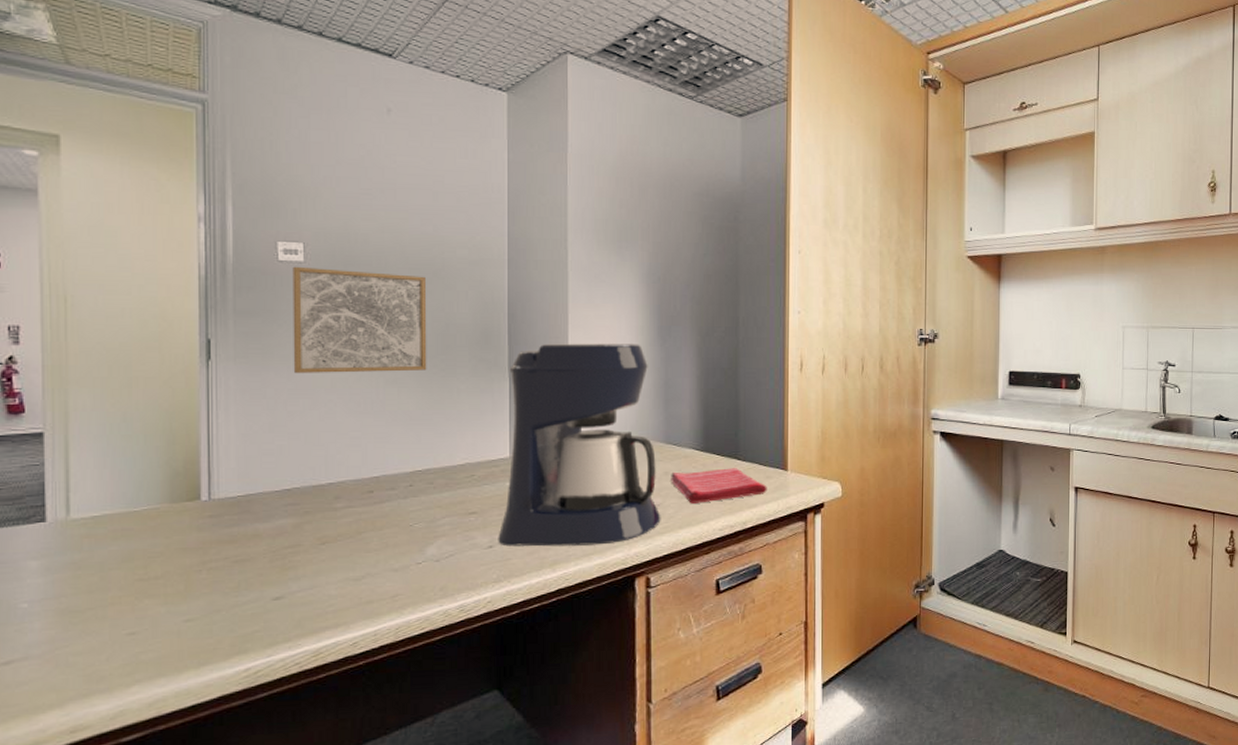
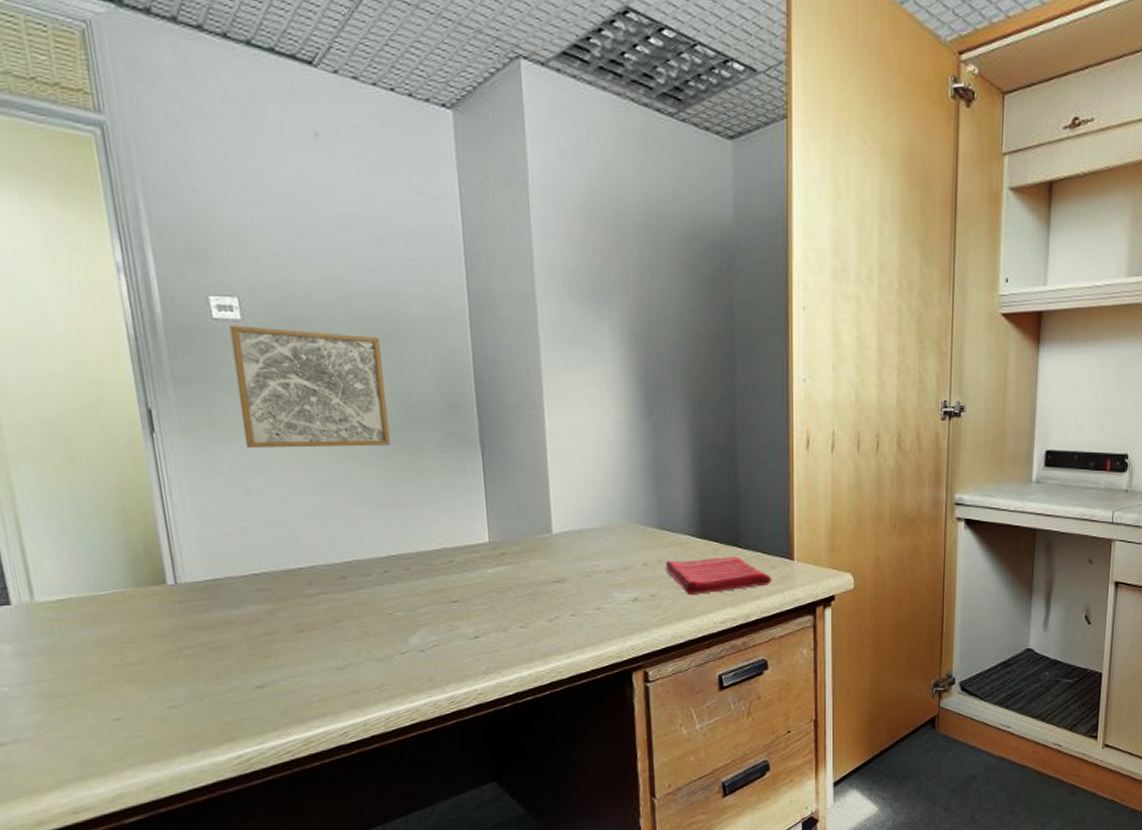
coffee maker: present [498,343,661,547] -> none [481,415,657,638]

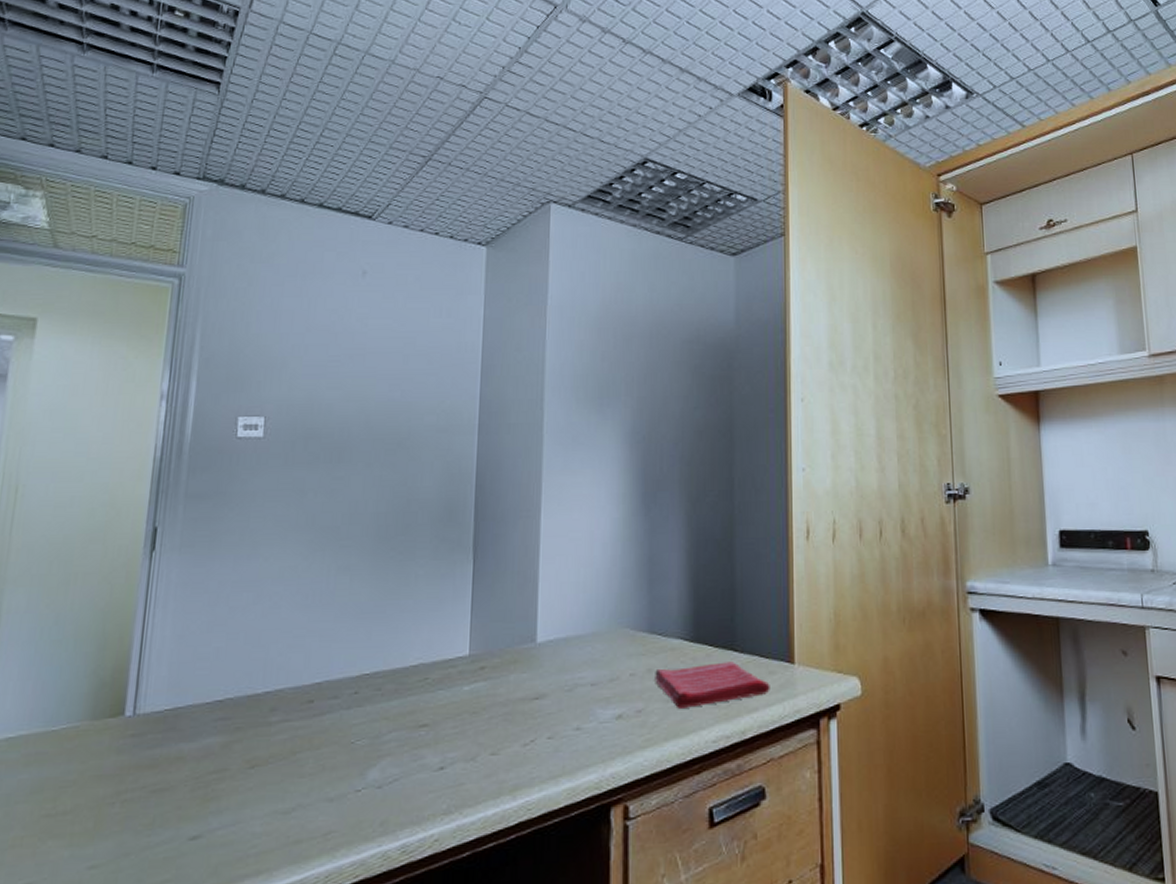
wall art: present [229,325,391,448] -> none [240,442,390,562]

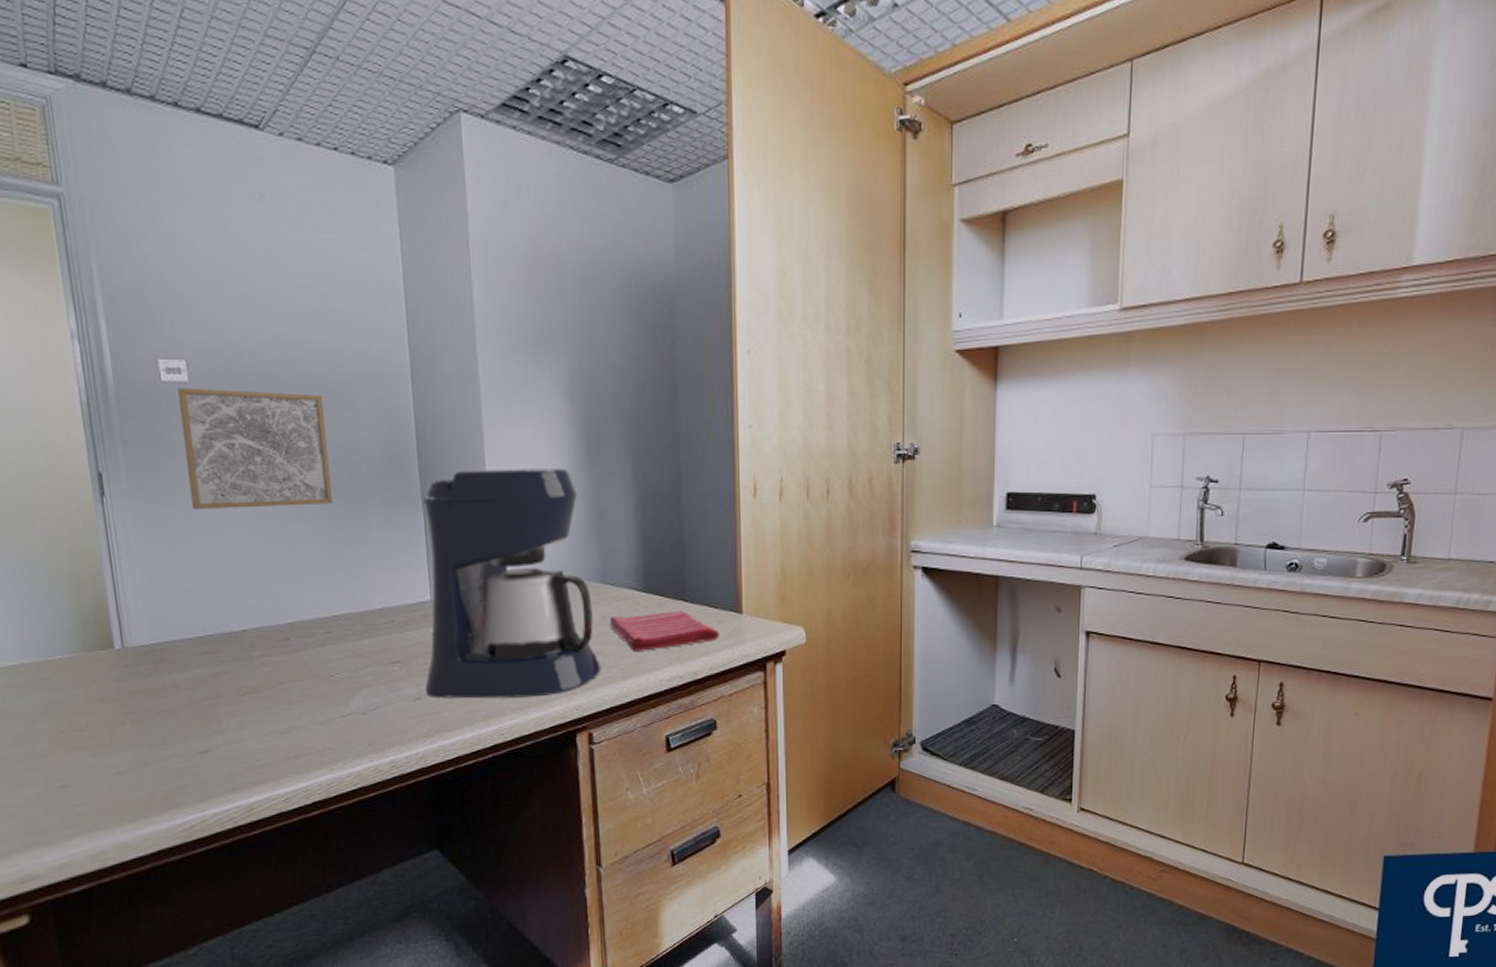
wall art: none [240,442,390,562] -> present [177,387,333,509]
coffee maker: none [450,514,643,768] -> present [422,468,601,699]

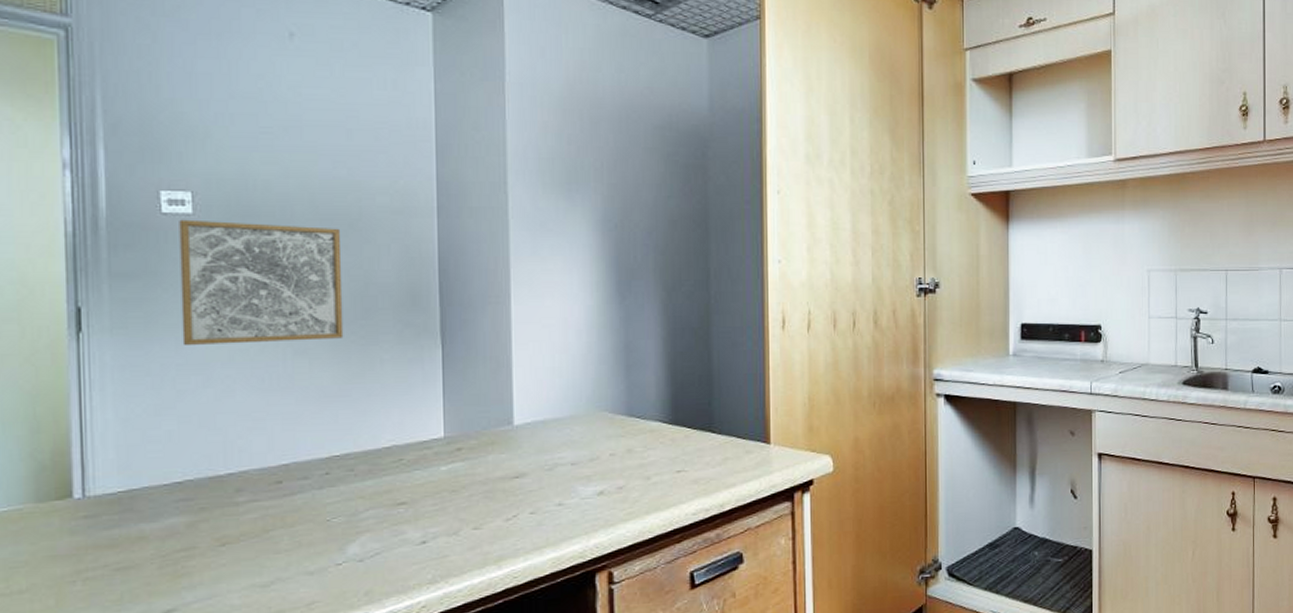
coffee maker: present [422,468,601,699] -> none [432,302,624,541]
dish towel: present [609,611,720,651] -> none [634,442,747,485]

